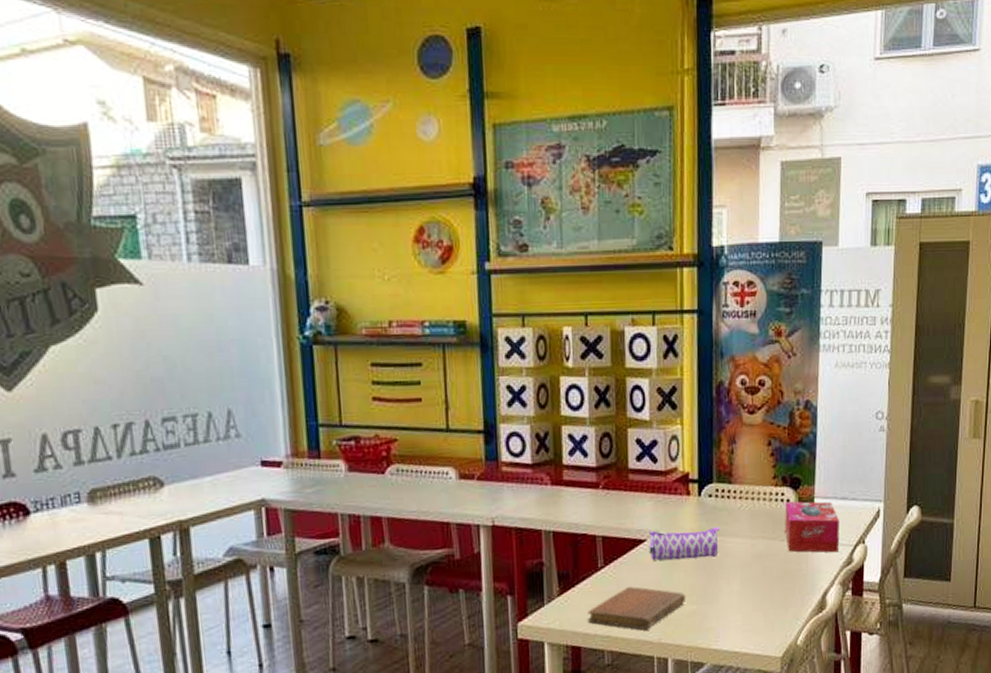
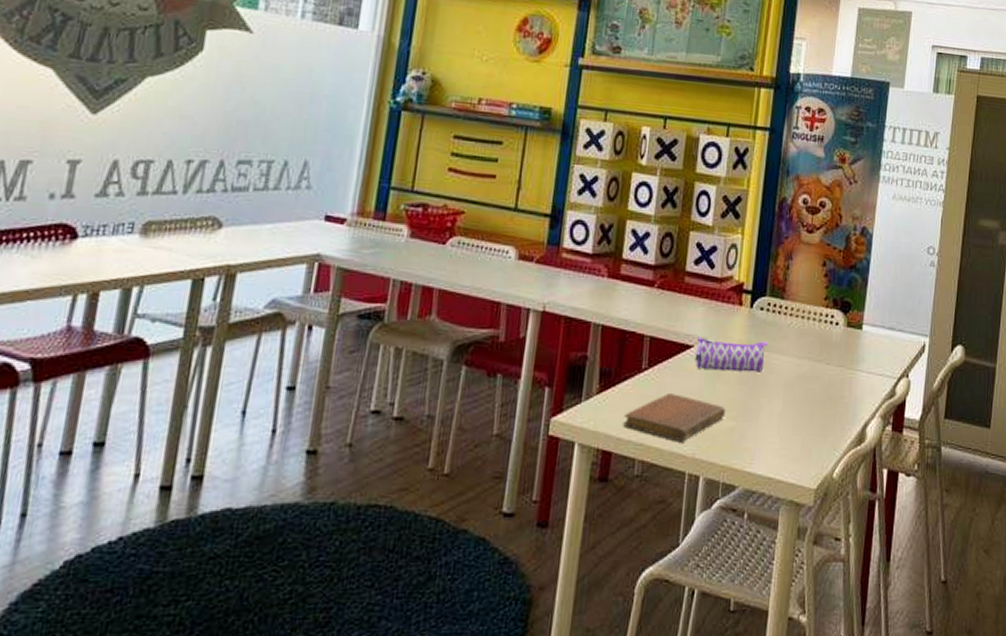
tissue box: present [785,501,839,553] -> none [831,324,885,384]

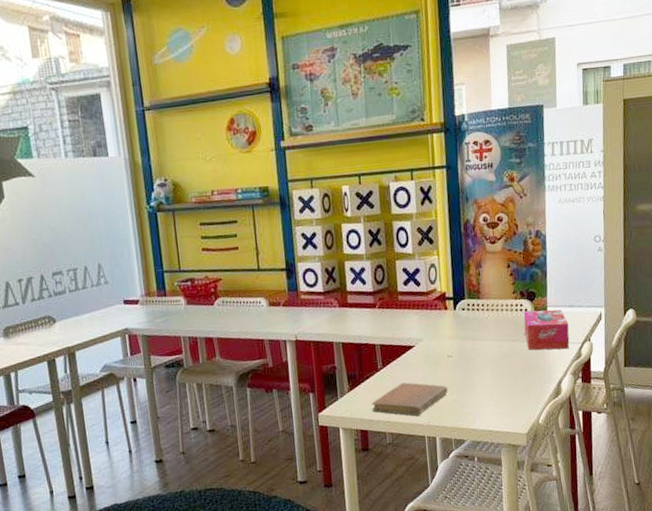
pencil case: present [695,336,768,373] -> none [416,333,472,362]
tissue box: none [831,324,885,384] -> present [523,309,570,351]

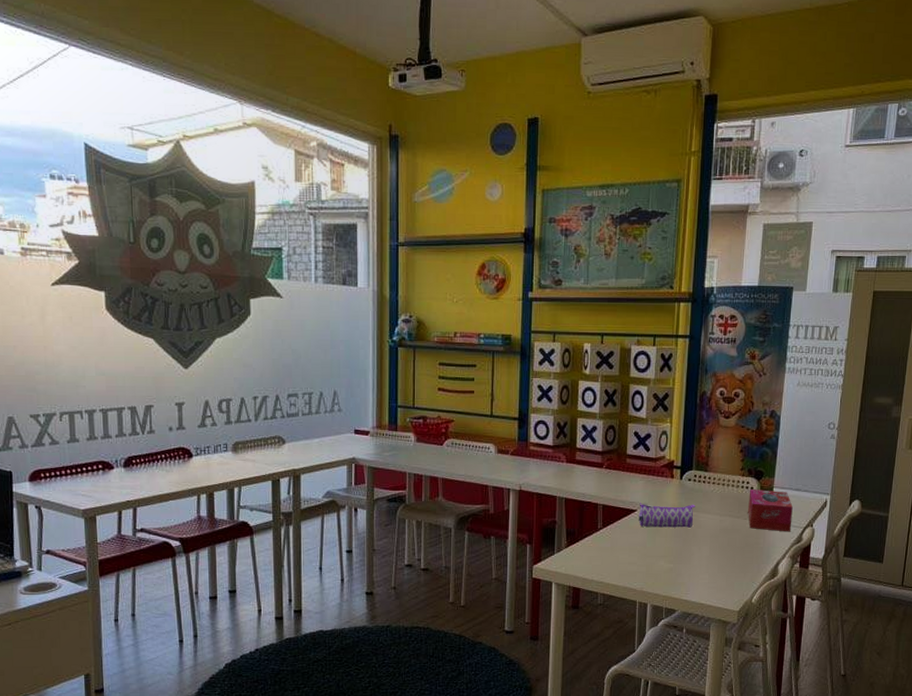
notebook: present [371,382,449,416] -> none [586,546,665,580]
pencil case: none [416,333,472,362] -> present [638,503,695,528]

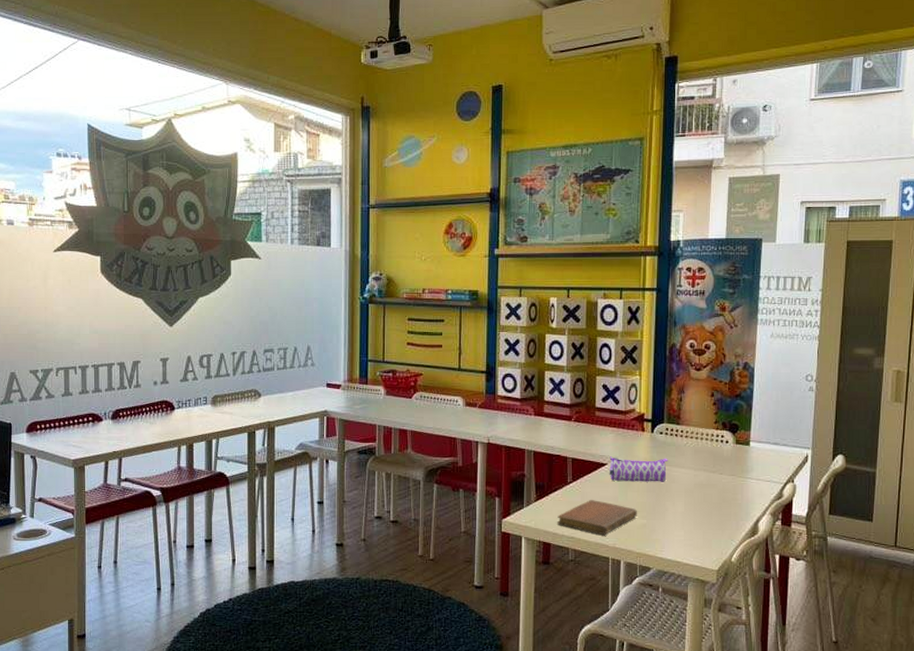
notebook: none [586,546,665,580] -> present [556,500,638,536]
tissue box: present [748,488,793,532] -> none [724,442,771,488]

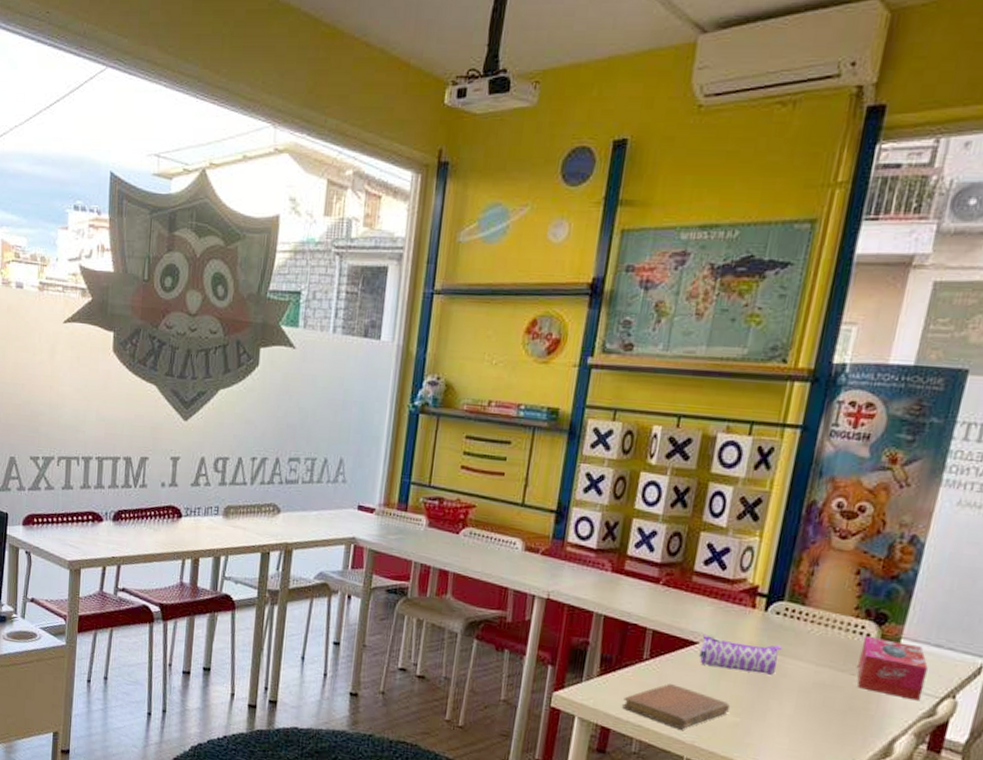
tissue box: none [724,442,771,488] -> present [857,635,928,701]

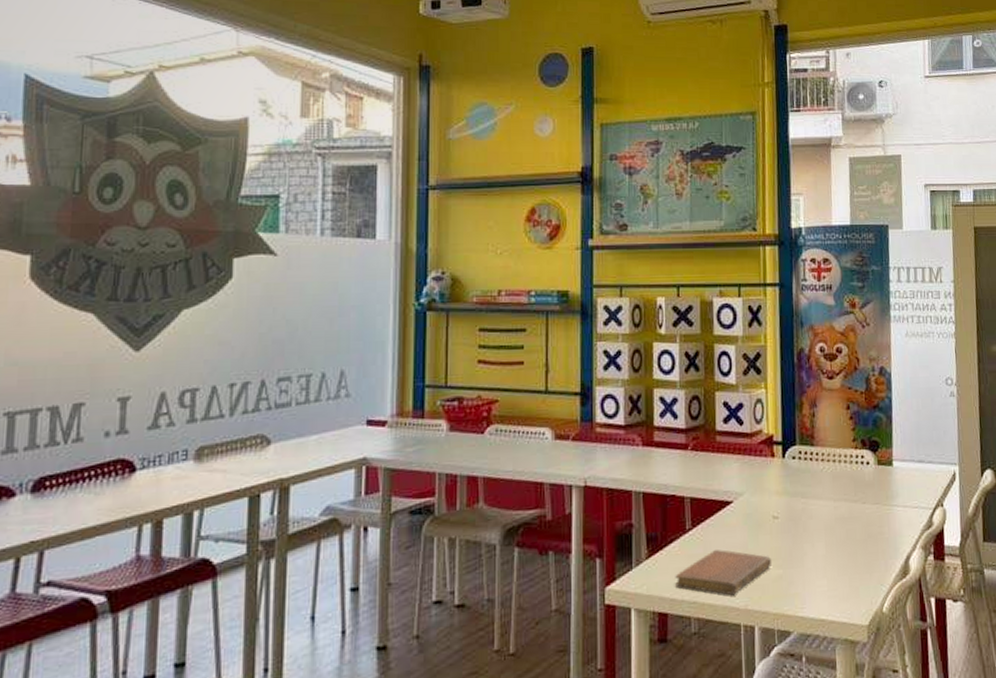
pencil case: present [699,634,782,675] -> none [735,488,804,523]
tissue box: present [857,635,928,701] -> none [865,463,919,516]

